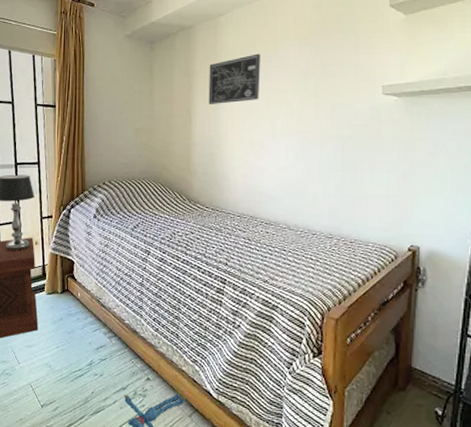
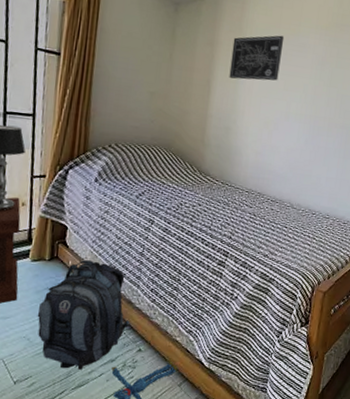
backpack: none [55,292,137,396] -> present [37,260,130,370]

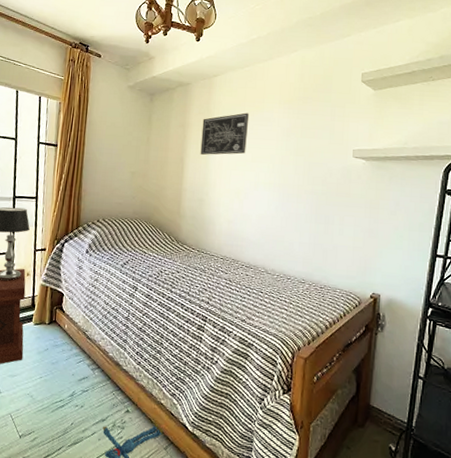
backpack: present [37,260,130,370] -> none [39,324,119,428]

